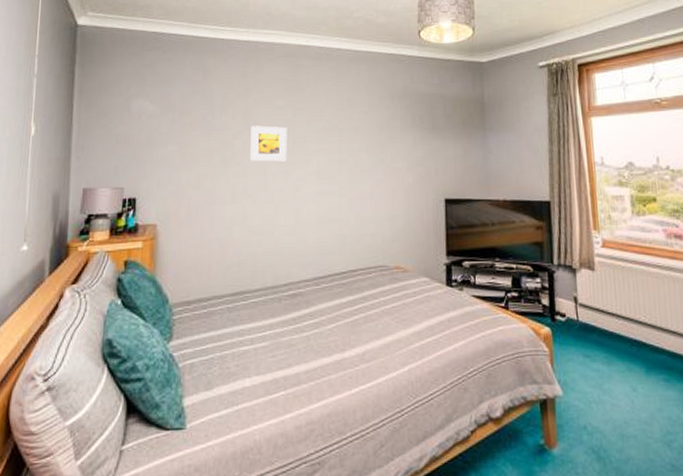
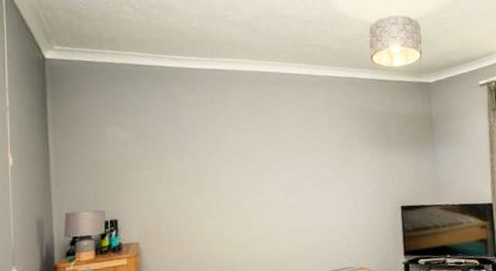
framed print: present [250,125,288,162] -> none [221,148,257,181]

